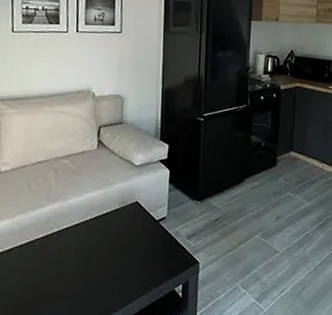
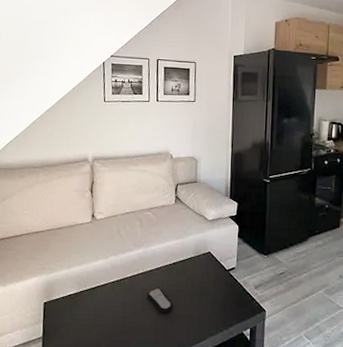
remote control: none [63,247,94,277] -> present [147,287,173,314]

